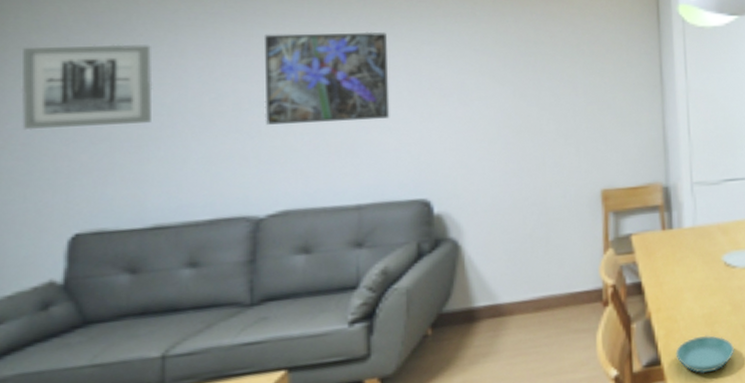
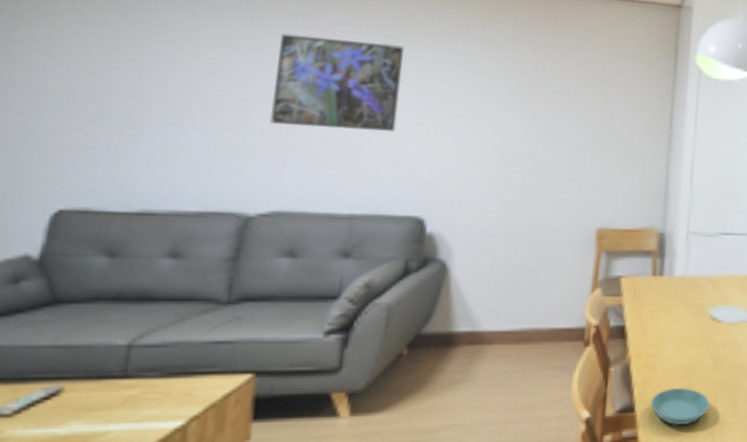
wall art: present [21,44,153,131] -> none [22,16,166,107]

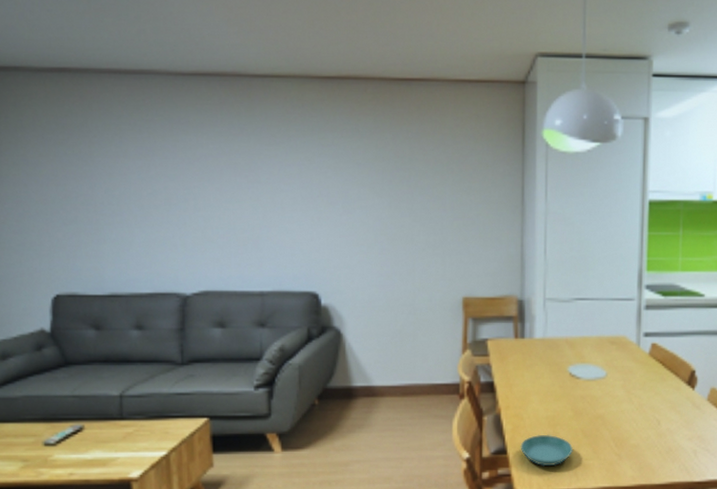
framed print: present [269,33,404,131] -> none [186,140,287,220]

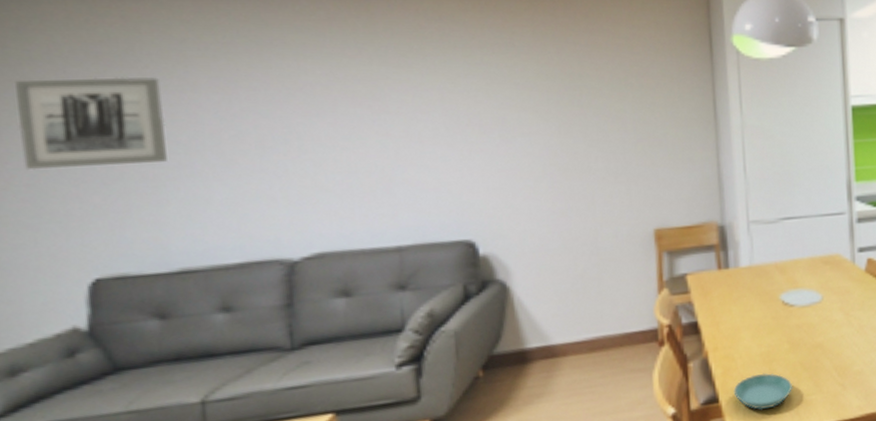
wall art: none [12,142,105,210] -> present [15,77,167,171]

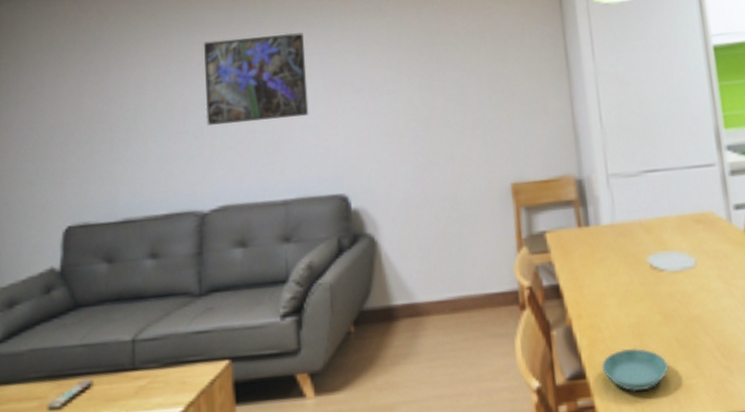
wall art: present [15,77,167,171] -> none [30,57,121,137]
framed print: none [283,63,427,164] -> present [203,32,309,125]

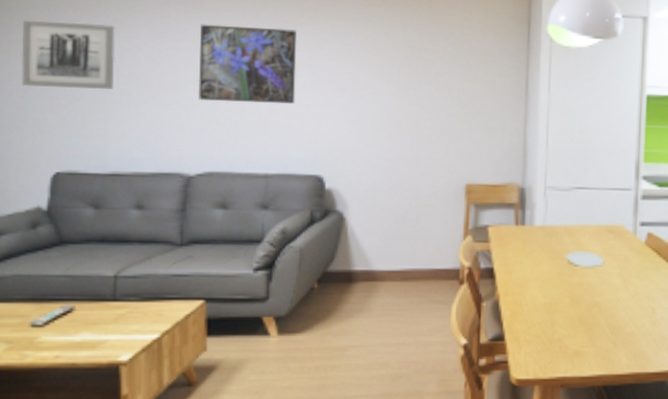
wall art: none [30,57,121,137] -> present [21,20,115,89]
saucer: present [601,347,670,392] -> none [518,321,570,354]

